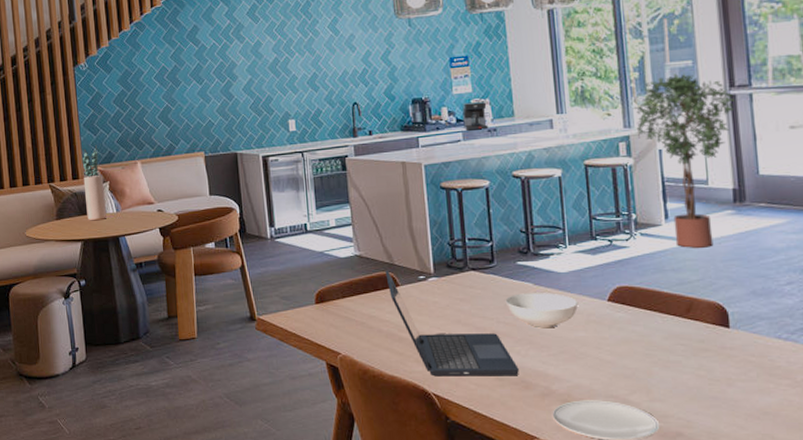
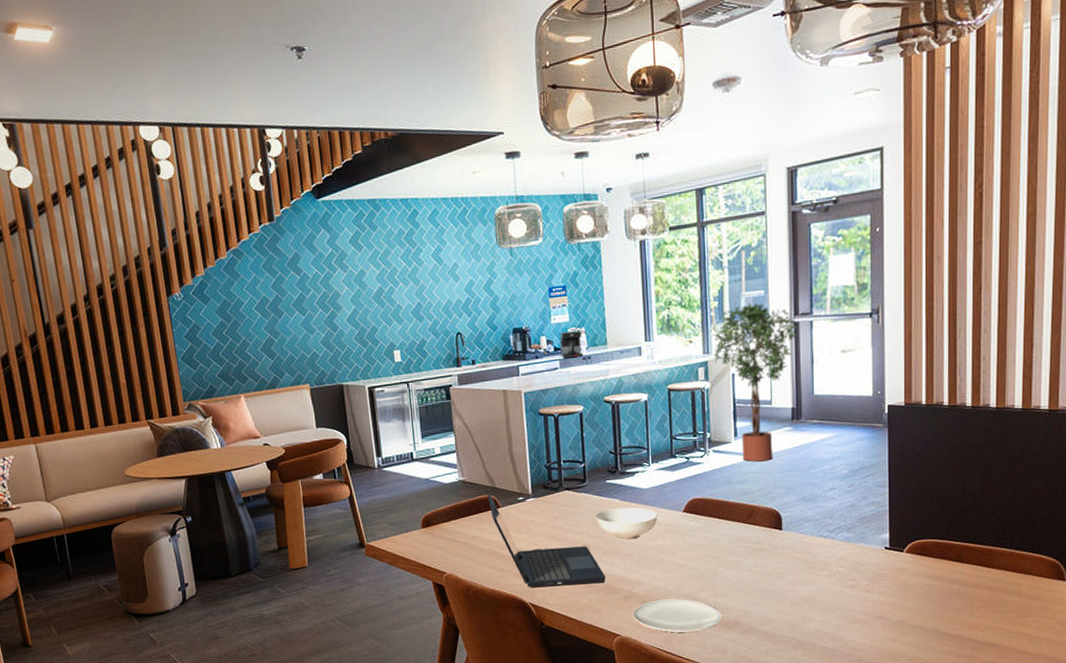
vase: present [83,145,106,221] -> none [182,379,211,458]

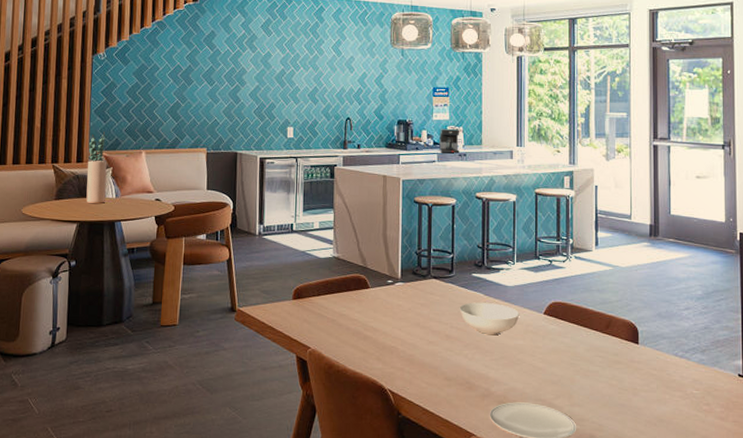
vase: none [182,379,211,458] -> present [86,131,107,204]
laptop: present [487,493,606,587] -> none [358,272,465,376]
potted tree: present [712,302,799,462] -> none [578,122,657,273]

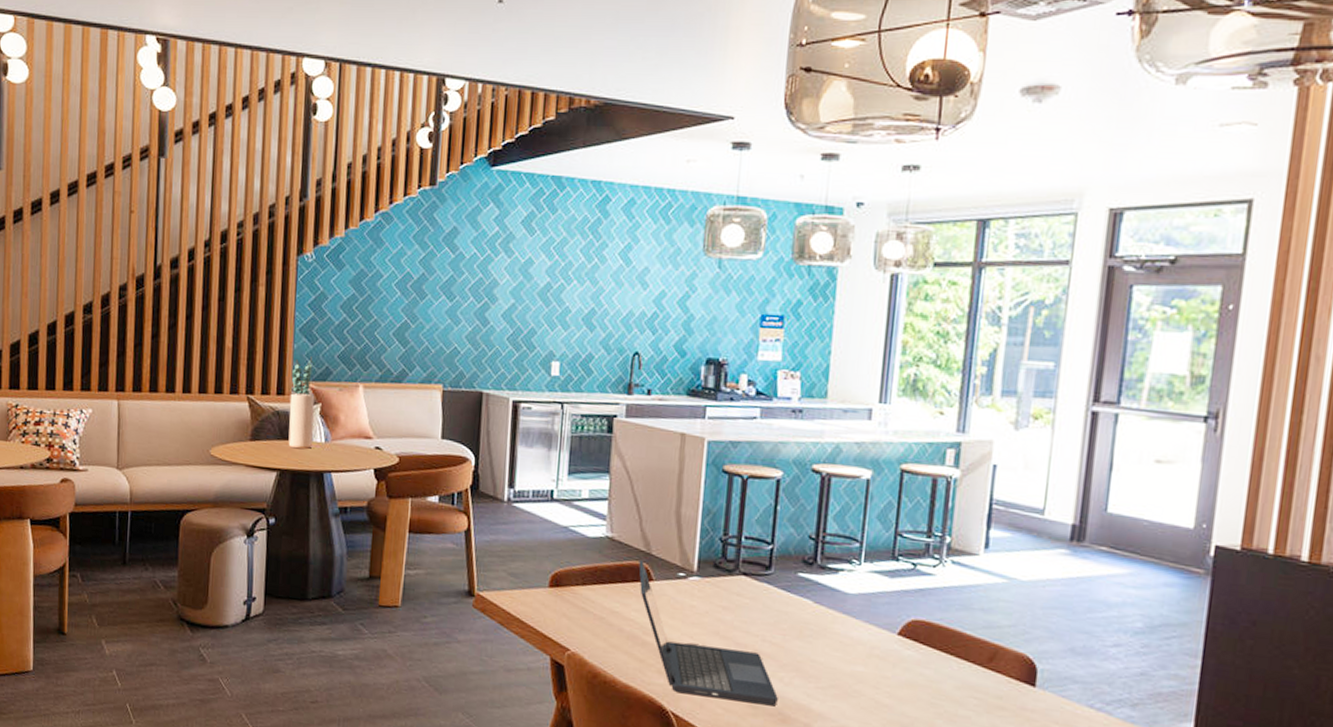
laptop: none [358,272,465,376] -> present [638,559,778,705]
coffee maker: present [439,128,460,154] -> none [763,372,795,409]
bowl: present [459,302,520,335] -> none [776,610,863,656]

